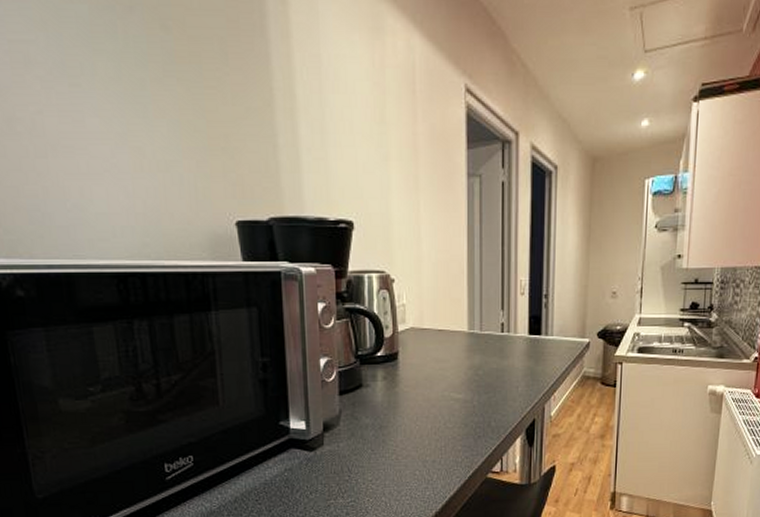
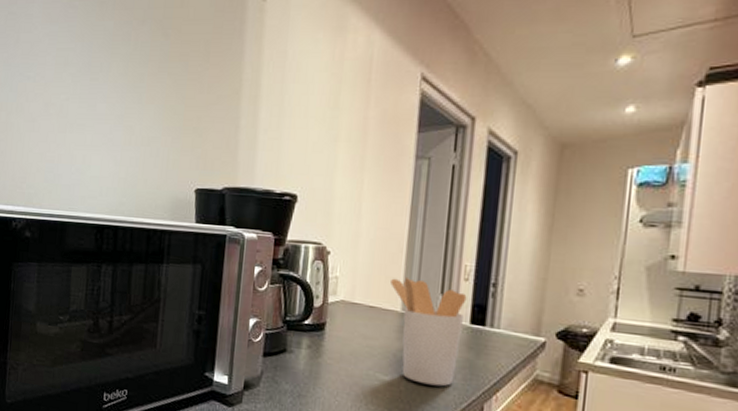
utensil holder: none [456,297,524,396] -> present [390,276,467,386]

